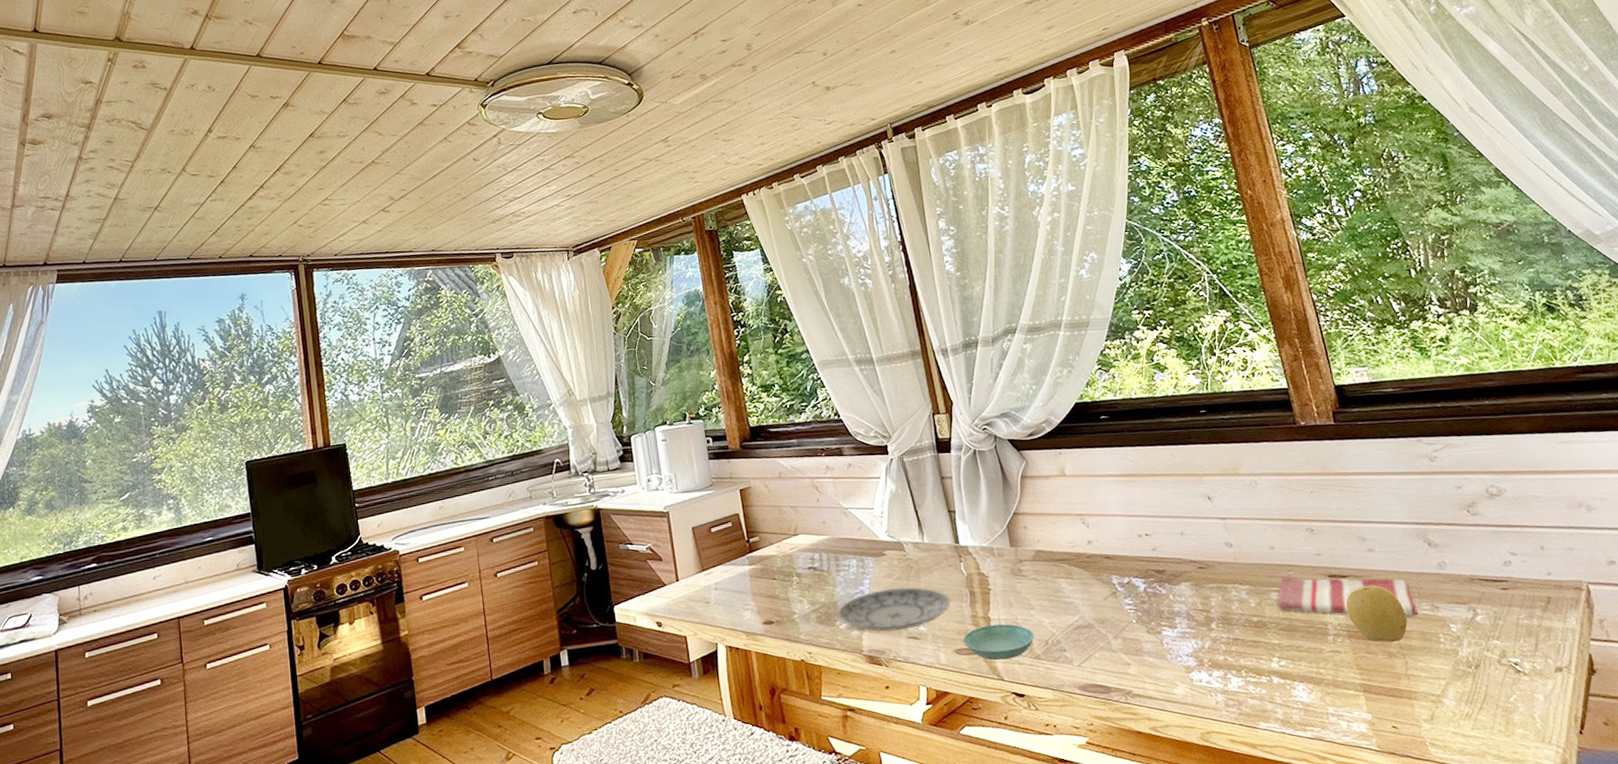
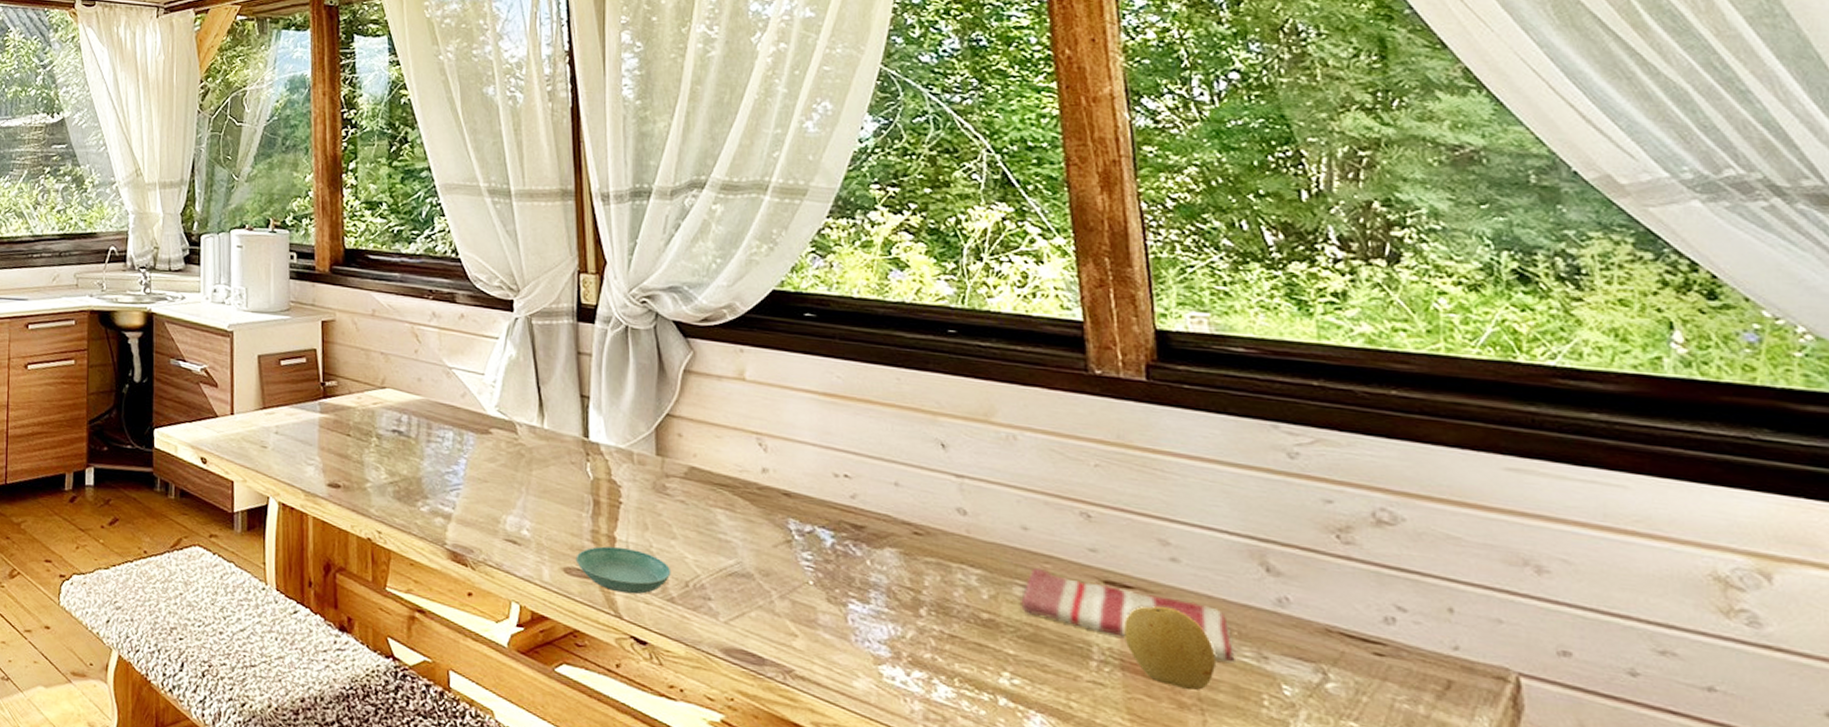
plate: present [837,587,951,632] -> none [420,474,568,530]

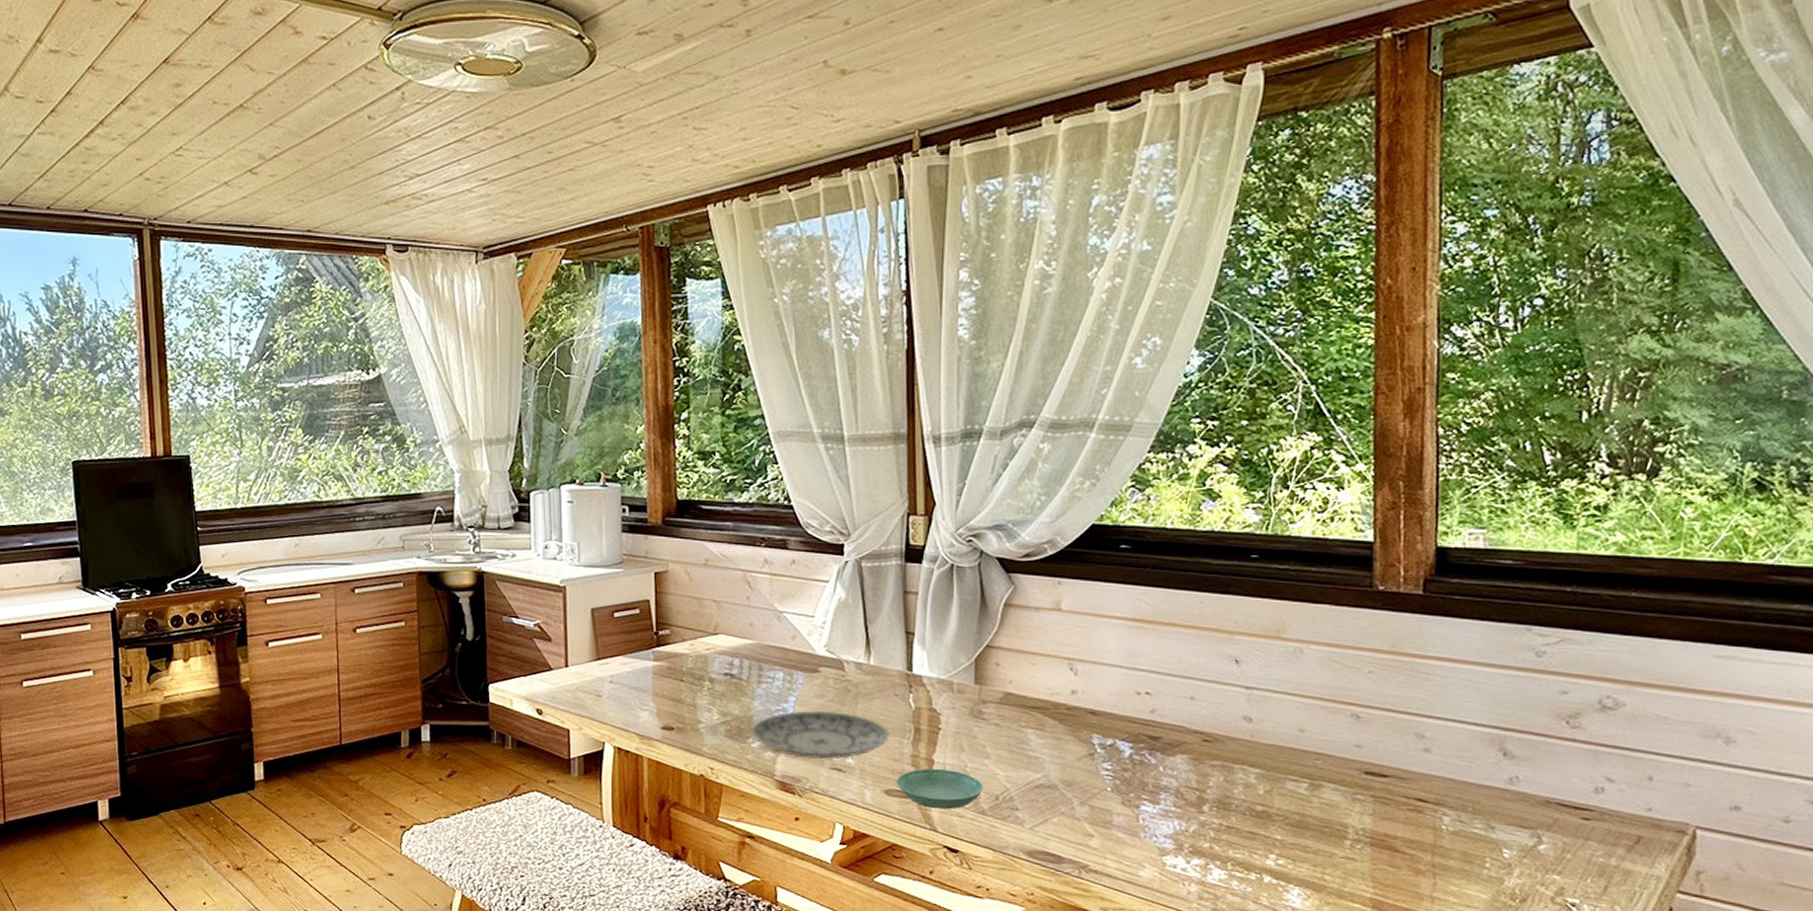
plate: none [420,474,568,530] -> present [751,710,891,759]
dish towel: present [1021,567,1235,661] -> none [1291,764,1467,832]
fruit: present [1123,605,1215,691] -> none [1376,790,1451,859]

